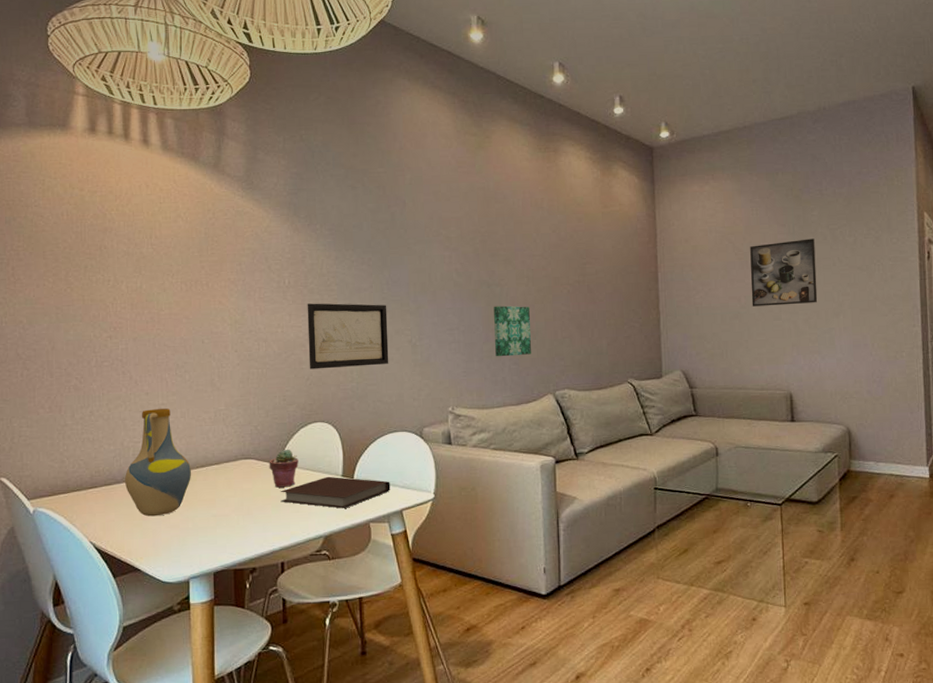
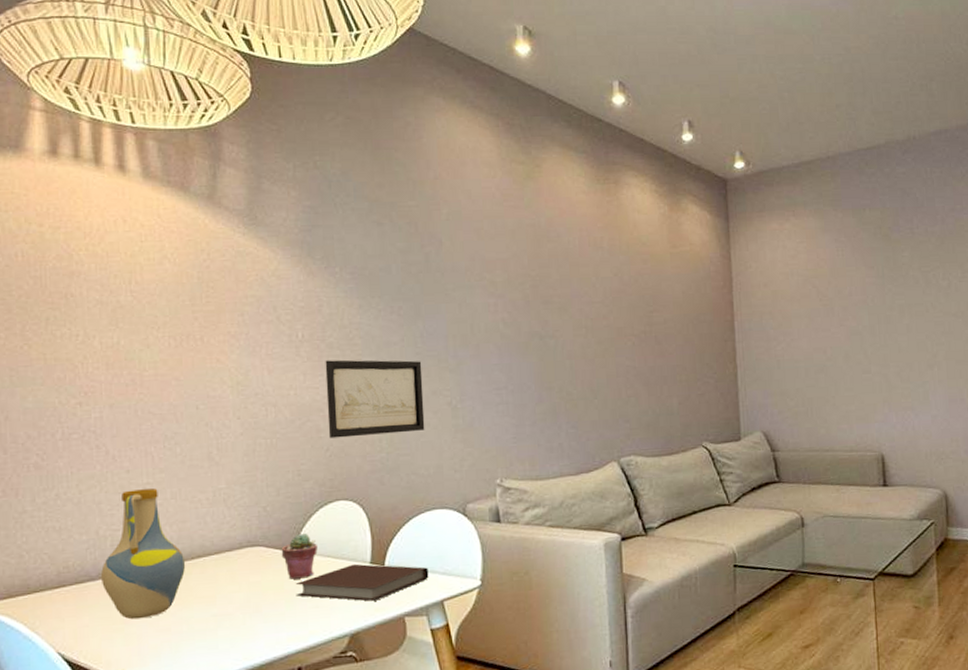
wall art: present [494,305,531,357] -> none [547,360,592,420]
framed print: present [750,238,818,307] -> none [836,282,910,359]

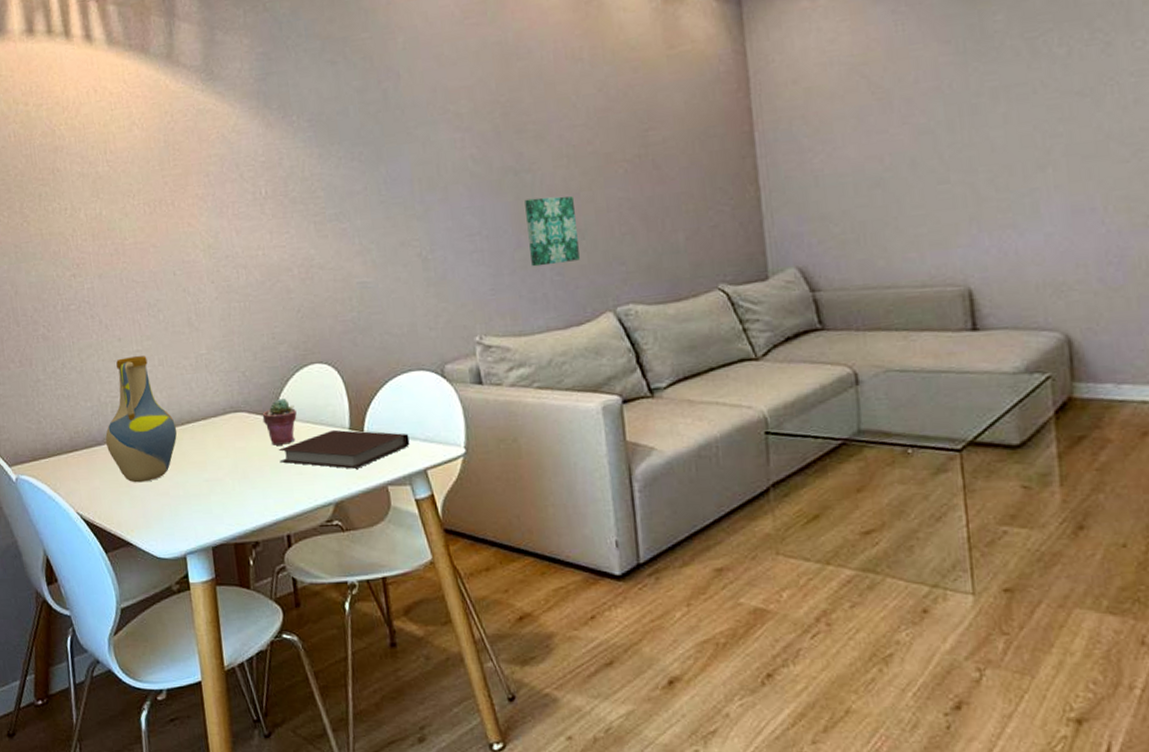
wall art: present [325,359,425,438] -> none [289,210,396,299]
wall art: none [547,360,592,420] -> present [524,196,580,267]

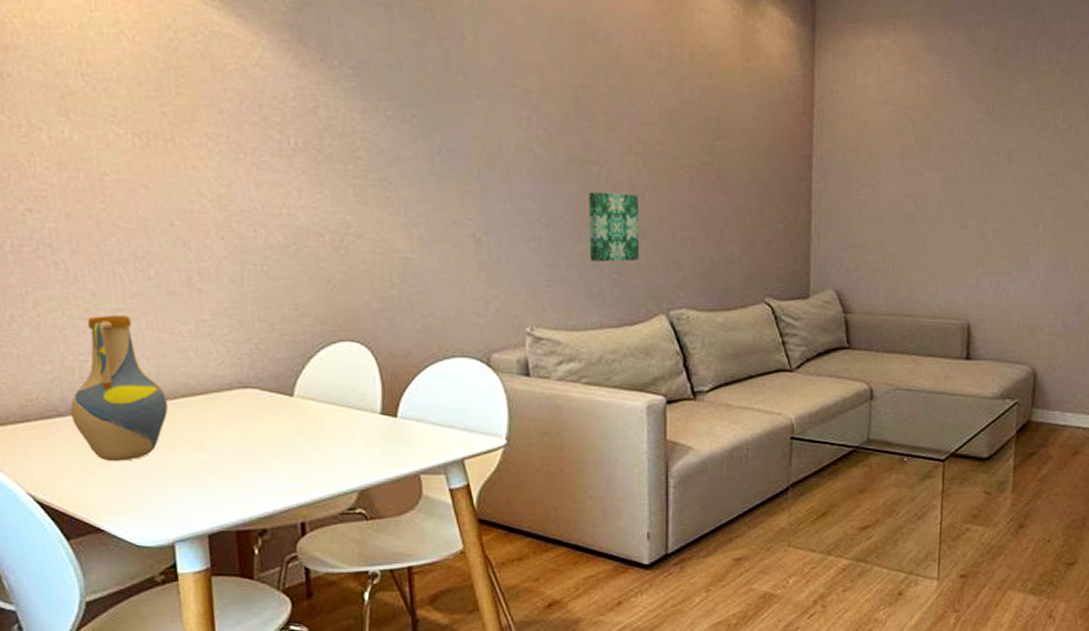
potted succulent: present [262,397,297,445] -> none [277,375,320,427]
notebook: present [278,429,410,469] -> none [295,413,447,456]

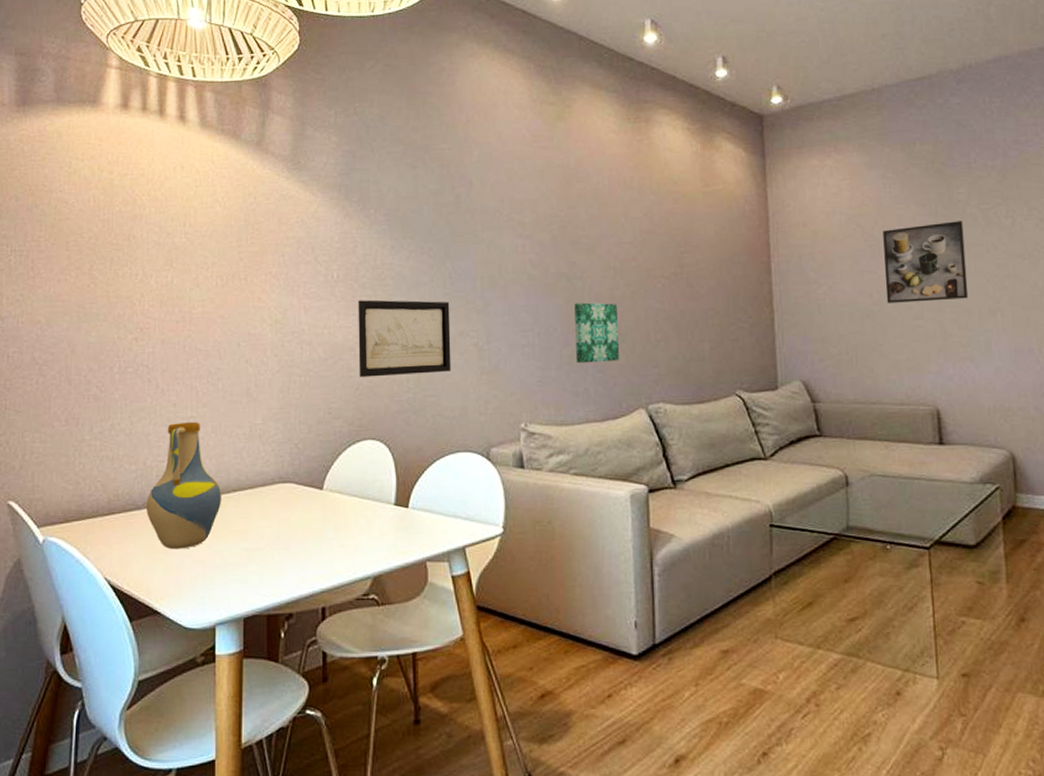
wall art: none [323,175,444,269] -> present [358,300,452,378]
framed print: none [930,121,1019,209] -> present [883,221,969,303]

